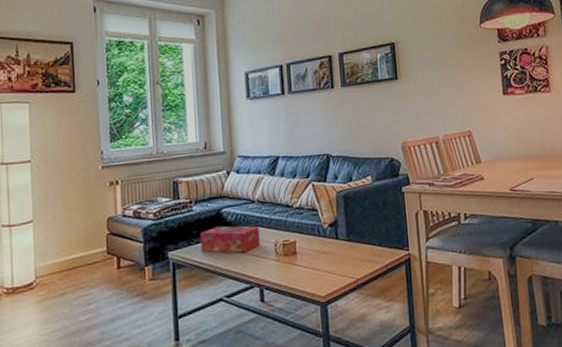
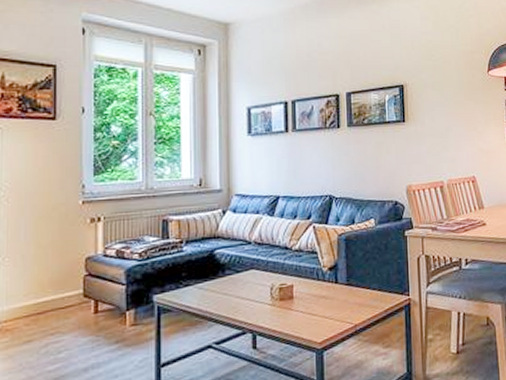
tissue box: present [200,226,261,253] -> none [190,268,255,297]

